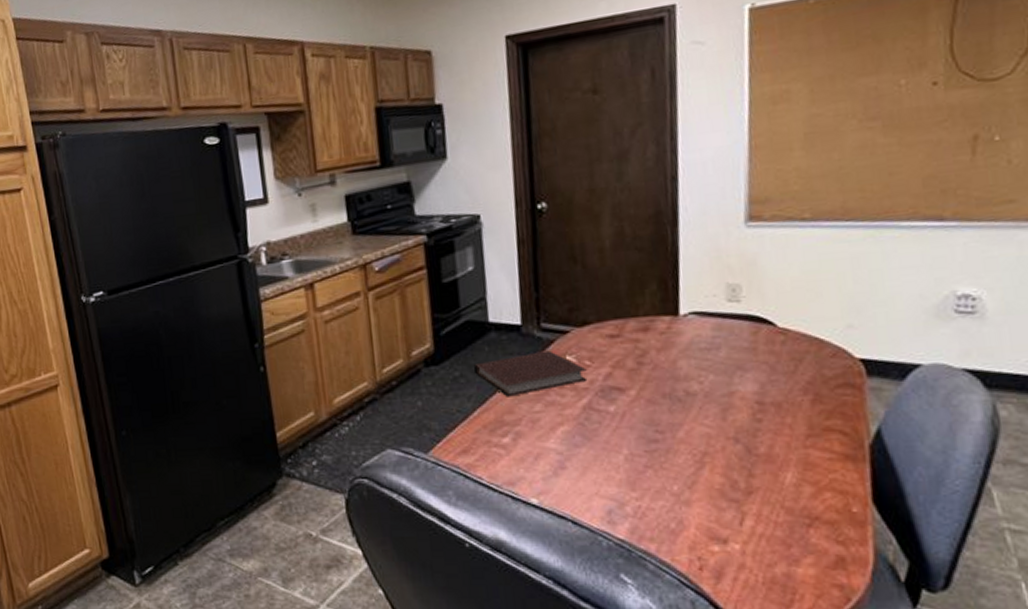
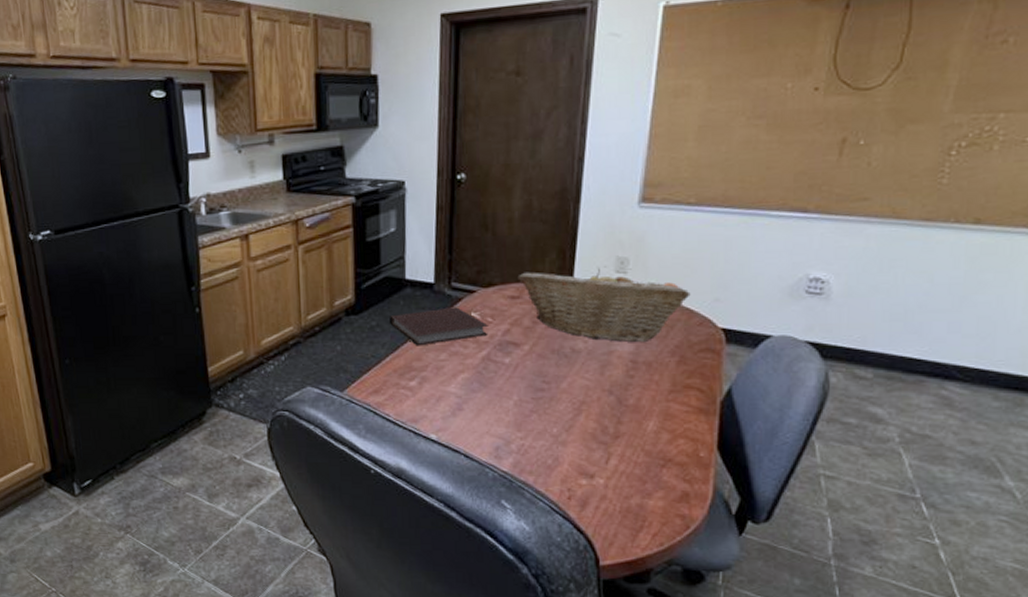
fruit basket: none [615,297,818,381] -> present [517,268,691,342]

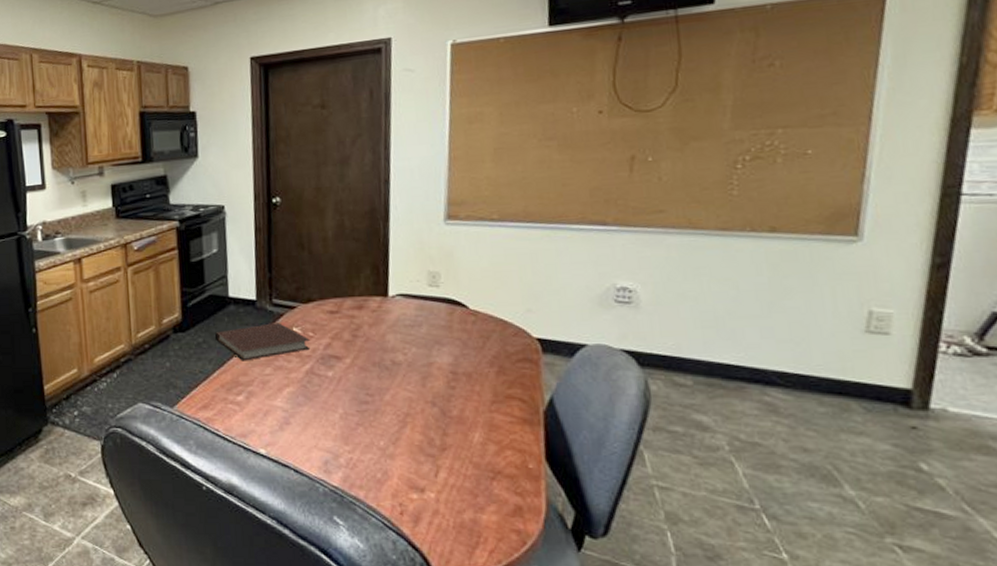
fruit basket: present [517,268,691,342] -> none [335,282,503,354]

